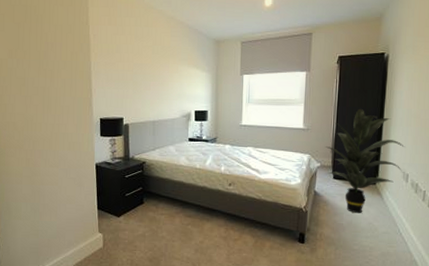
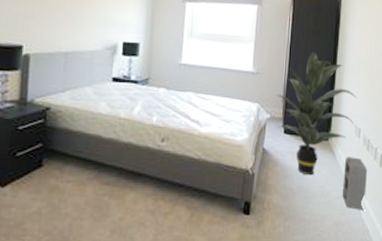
speaker: none [390,198,416,245] -> present [342,157,368,211]

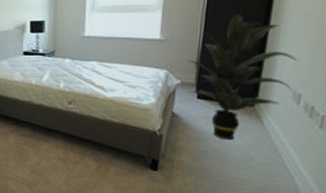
speaker: present [342,157,368,211] -> none [271,124,309,180]

